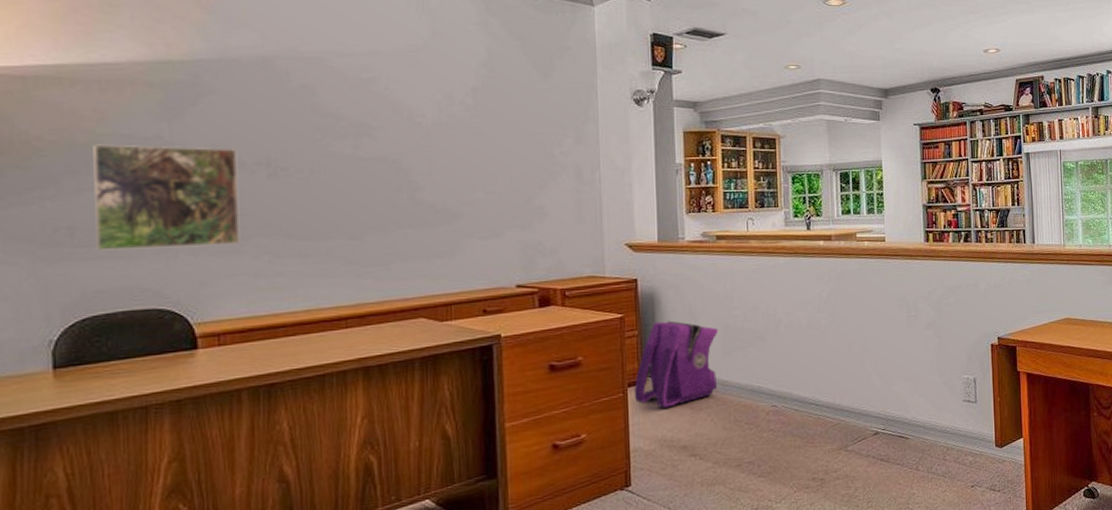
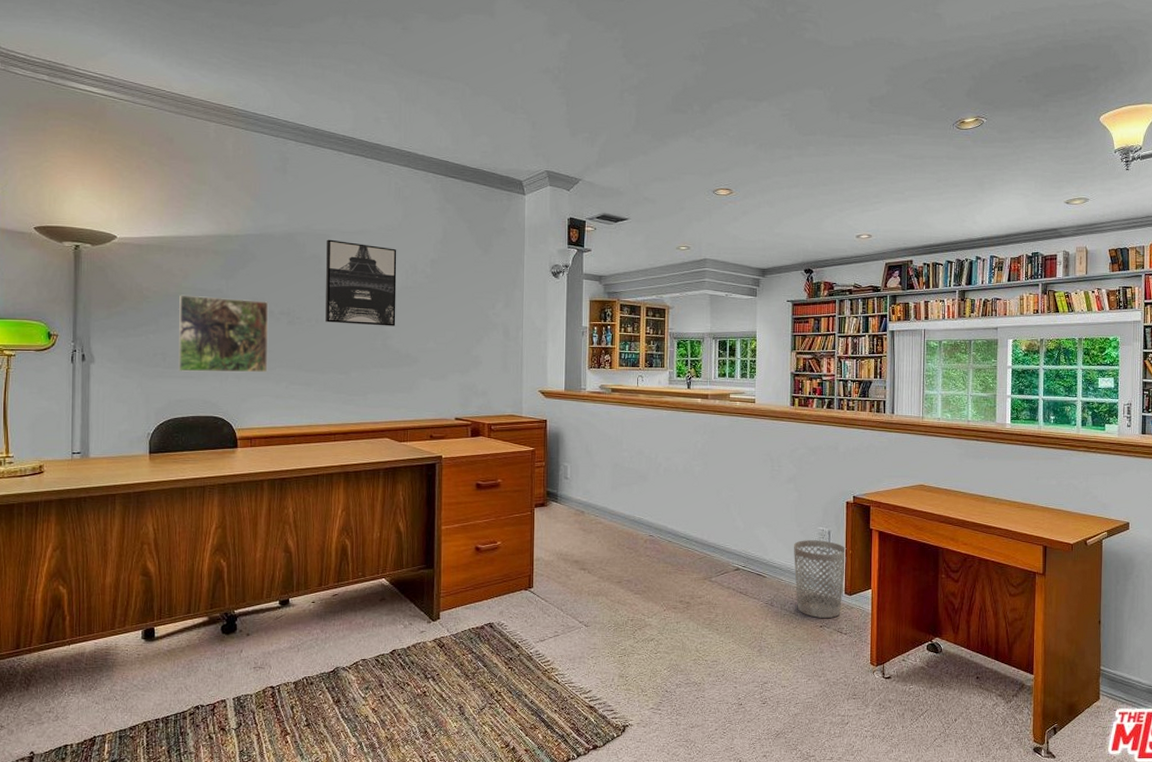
wall art: none [321,64,427,175] -> present [325,239,397,326]
backpack: present [634,321,719,408] -> none [539,456,609,528]
wastebasket: none [936,389,995,477] -> present [793,540,847,618]

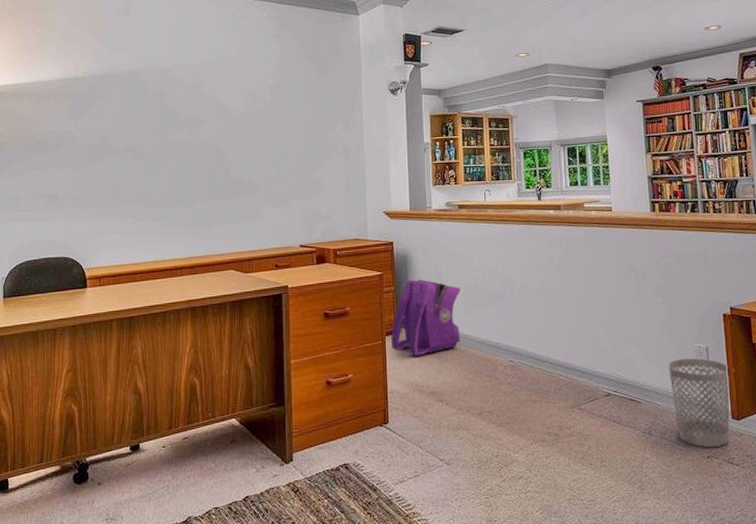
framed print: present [178,295,269,373] -> none [30,138,115,214]
wall art: present [325,239,397,326] -> none [168,74,237,157]
backpack: none [539,456,609,528] -> present [390,279,461,356]

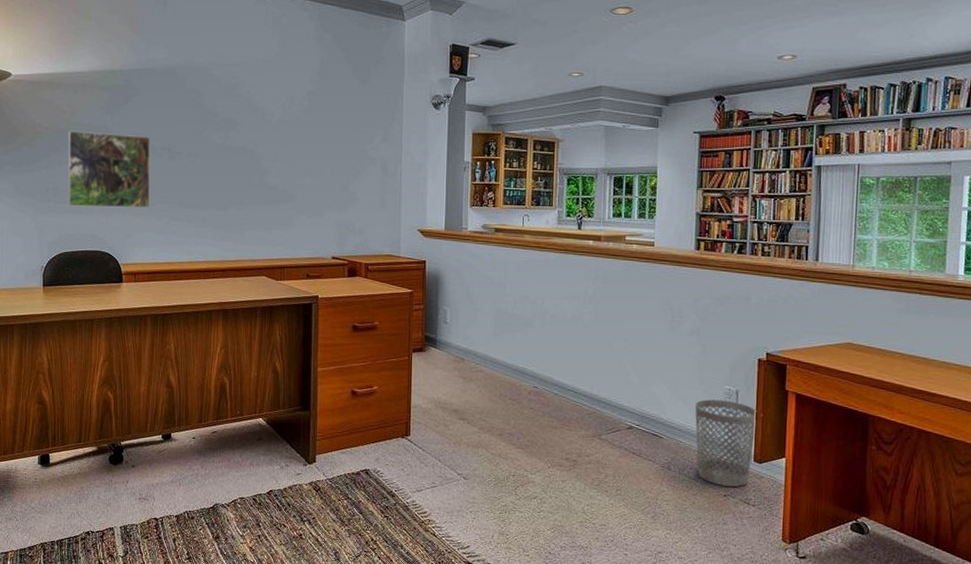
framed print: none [30,138,115,214] -> present [67,130,151,208]
backpack: present [390,279,461,356] -> none [417,299,491,375]

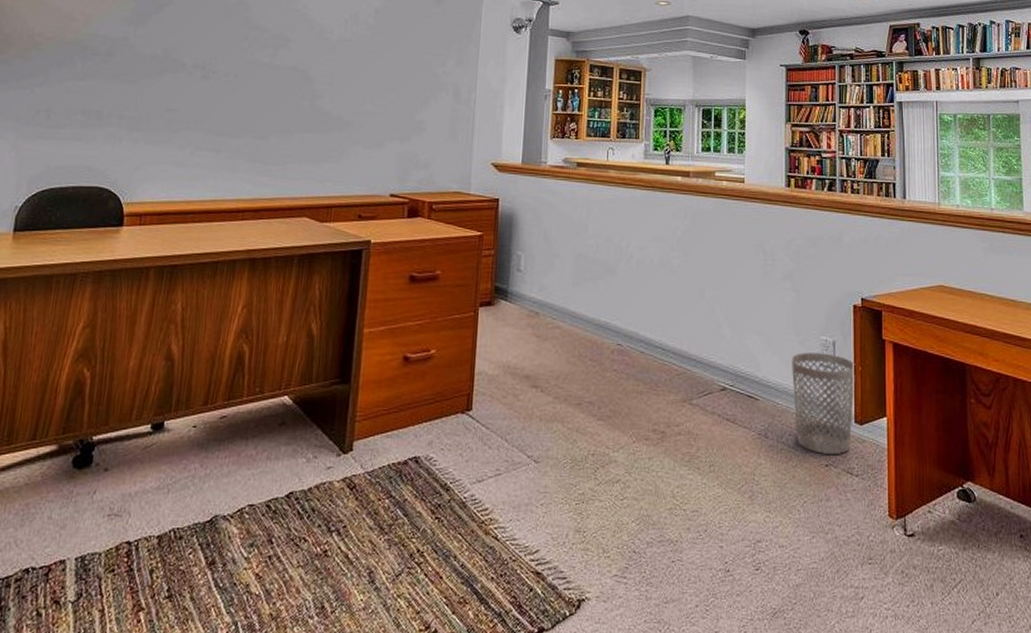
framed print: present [67,130,151,208] -> none [64,42,182,136]

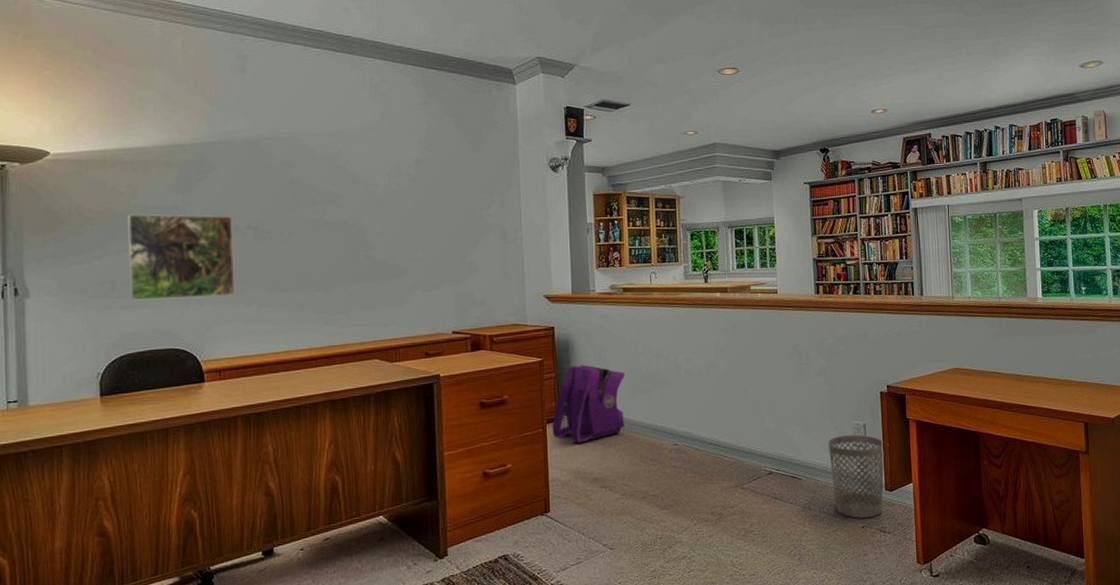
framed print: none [64,42,182,136] -> present [127,214,236,301]
backpack: none [484,243,571,333] -> present [552,365,626,443]

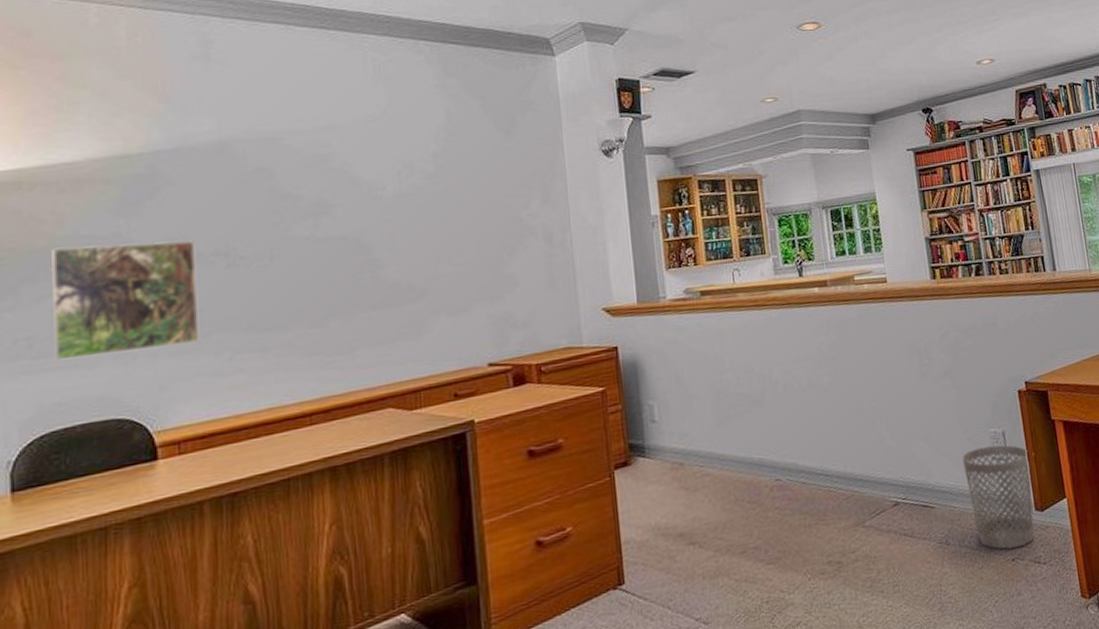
backpack: present [552,365,626,443] -> none [621,390,714,491]

